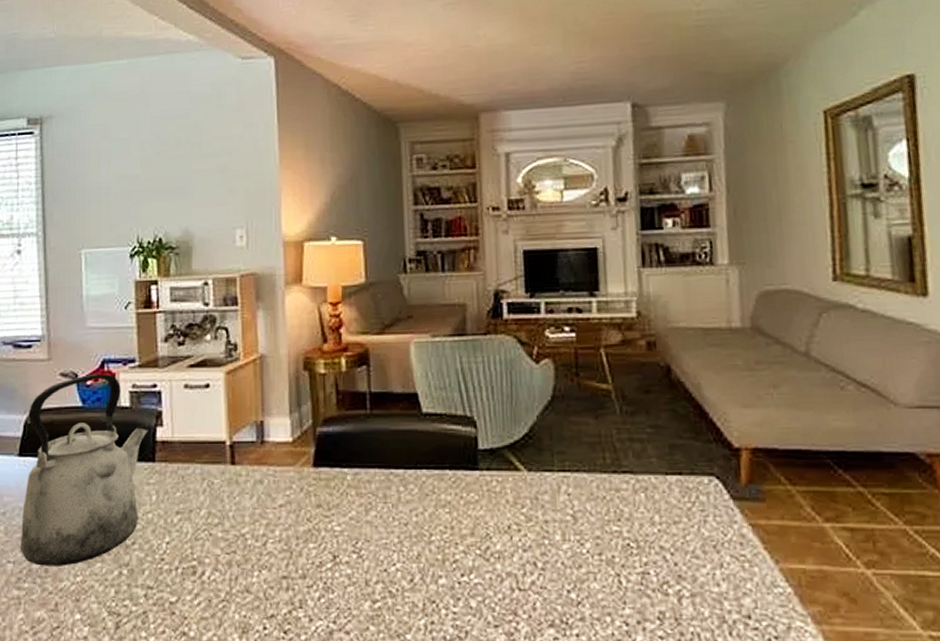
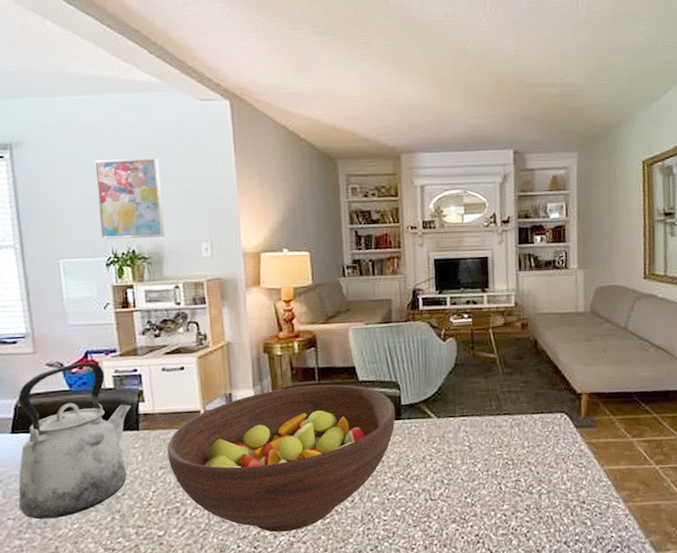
wall art: none [124,128,196,226] -> present [94,158,165,239]
fruit bowl: none [186,415,471,614] -> present [167,384,396,533]

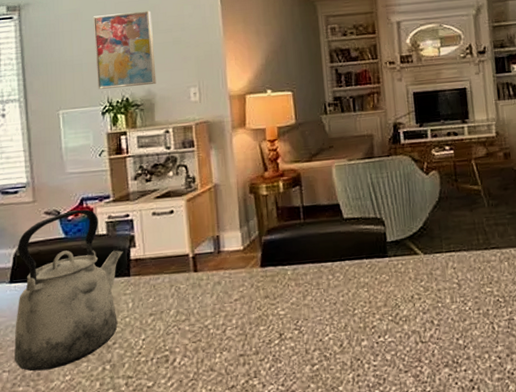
fruit bowl: present [167,384,396,533] -> none [157,222,382,381]

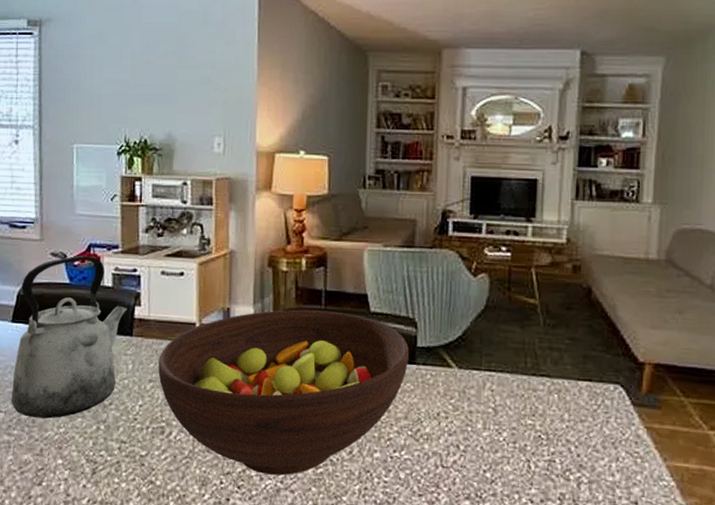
wall art: present [92,10,157,90] -> none [115,41,180,128]
fruit bowl: none [157,222,382,381] -> present [158,309,410,476]

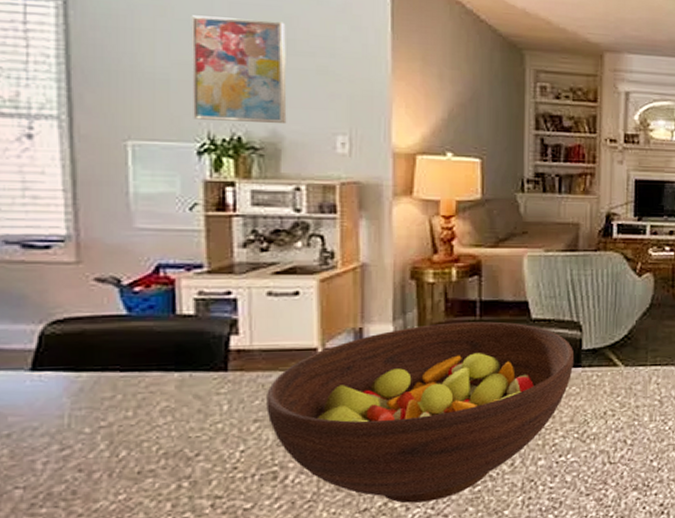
kettle: present [10,255,128,419] -> none [33,279,219,489]
wall art: none [115,41,180,128] -> present [191,15,287,125]

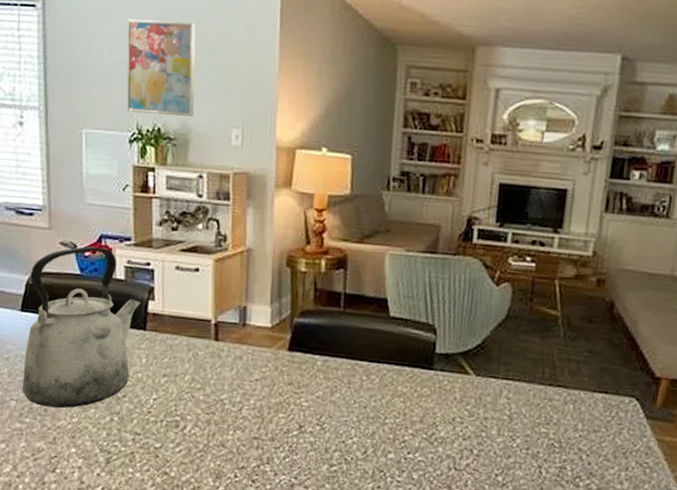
kettle: none [33,279,219,489] -> present [22,246,141,408]
fruit bowl: present [266,321,575,504] -> none [172,310,428,472]

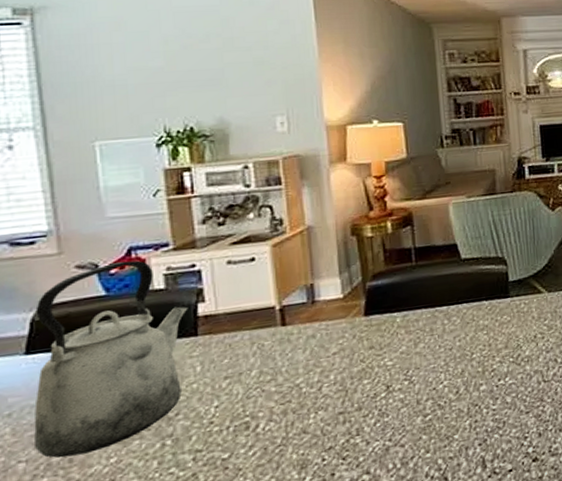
wall art: present [126,19,196,118] -> none [141,23,232,117]

